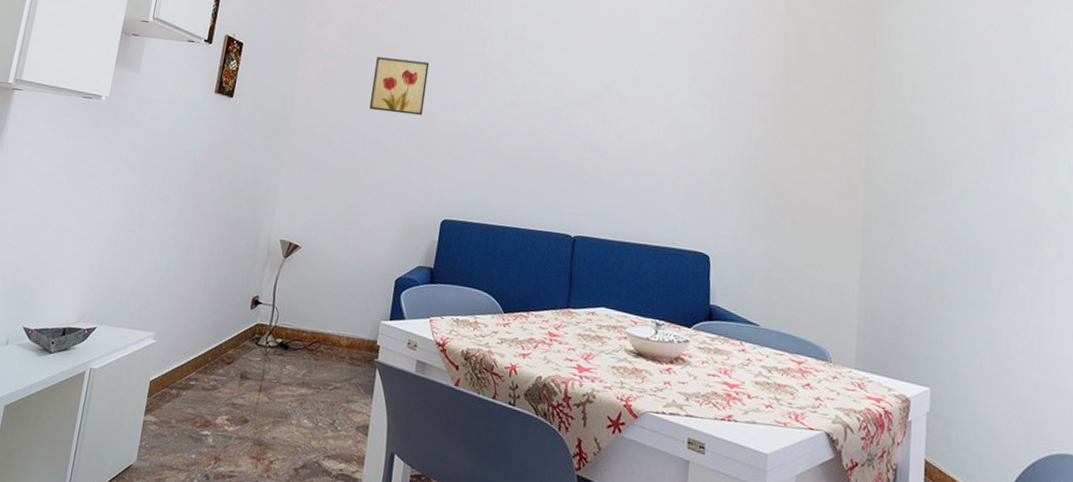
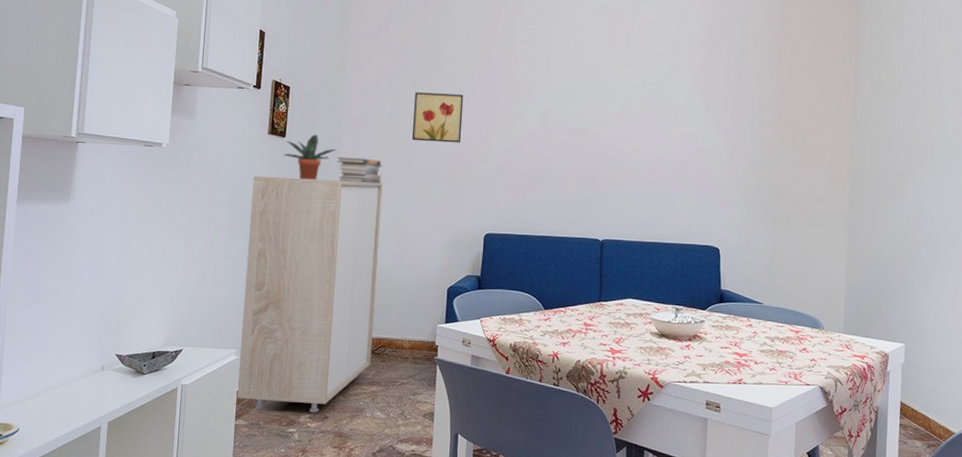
storage cabinet: none [149,137,334,415] -> present [236,175,383,413]
potted plant: none [229,96,287,146] -> present [284,134,337,180]
book stack: none [285,122,335,156] -> present [337,157,383,184]

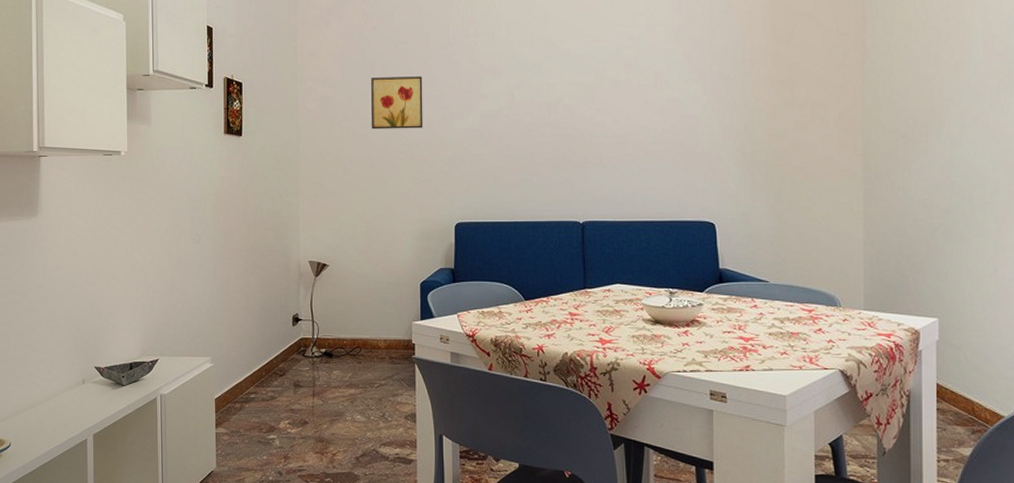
storage cabinet: present [236,175,383,413] -> none [213,176,347,419]
potted plant: present [284,134,337,180] -> none [242,131,296,178]
book stack: present [337,157,383,184] -> none [296,151,344,179]

